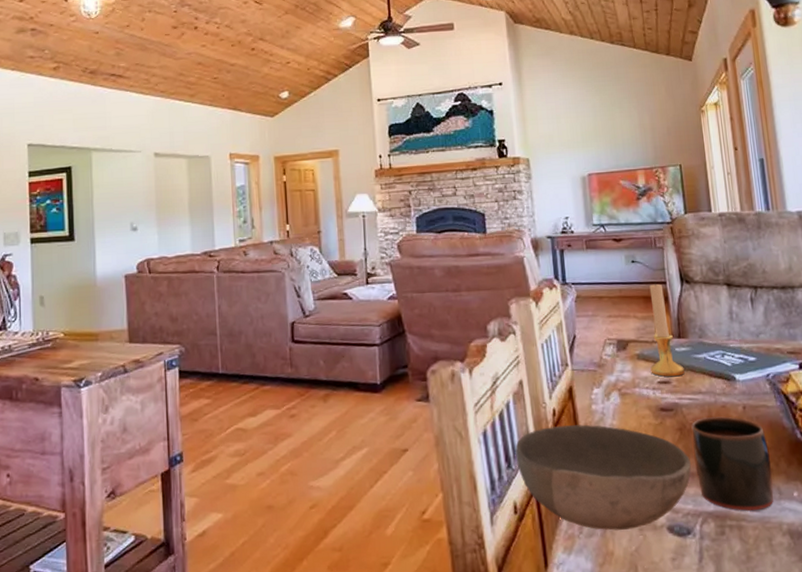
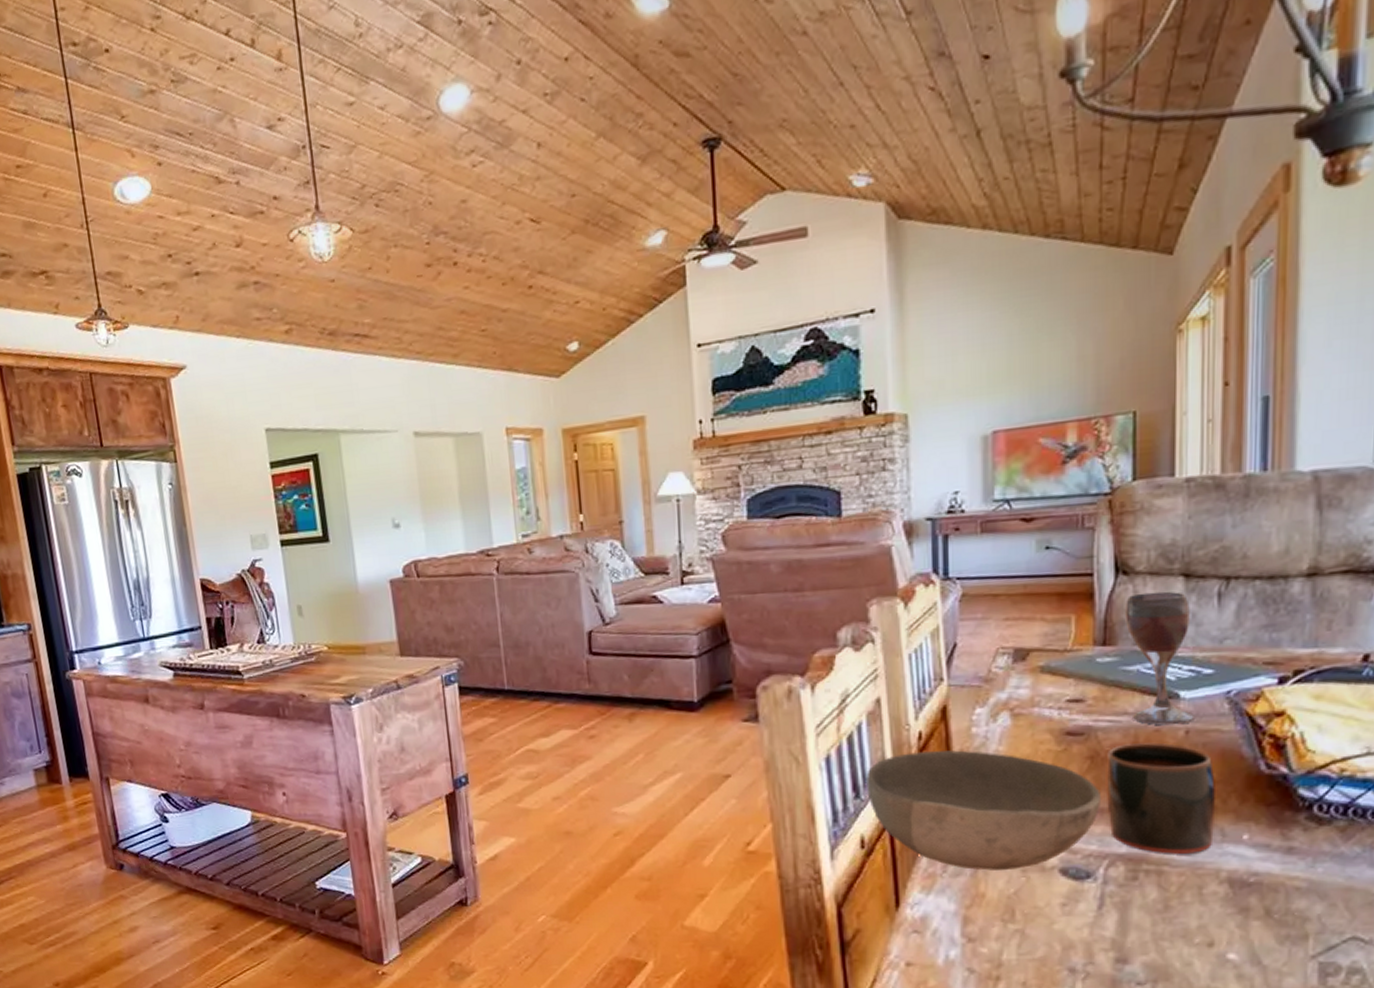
candle holder: present [649,281,686,377] -> none [1058,573,1108,694]
cup: none [690,296,748,402] -> present [1125,591,1194,726]

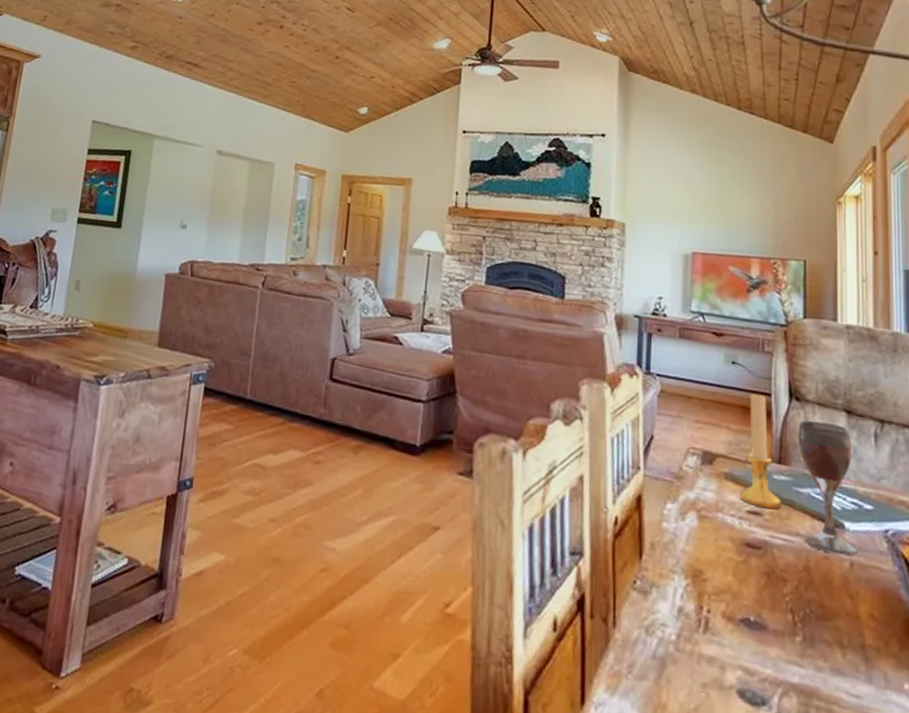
bowl: present [866,750,1102,870] -> none [564,536,777,683]
candle holder: none [1058,573,1108,694] -> present [739,391,783,509]
mug: present [1105,742,1216,854] -> none [780,566,879,696]

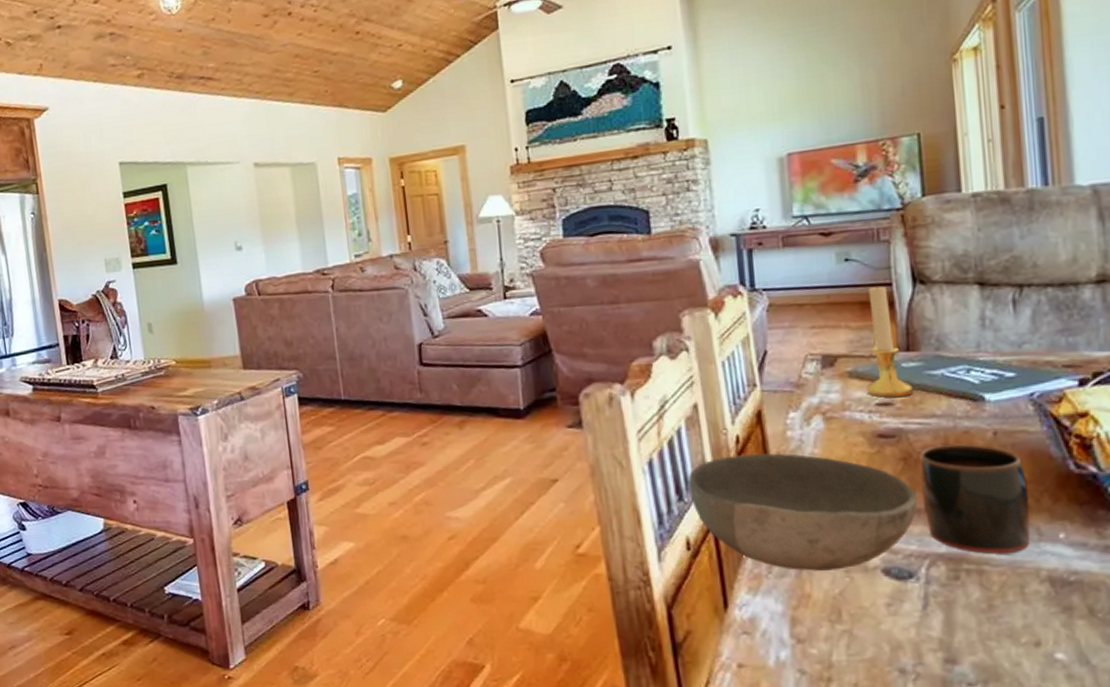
bowl: none [564,536,777,683] -> present [688,453,918,571]
mug: none [780,566,879,696] -> present [919,444,1031,554]
cup: present [798,420,858,556] -> none [925,299,1001,427]

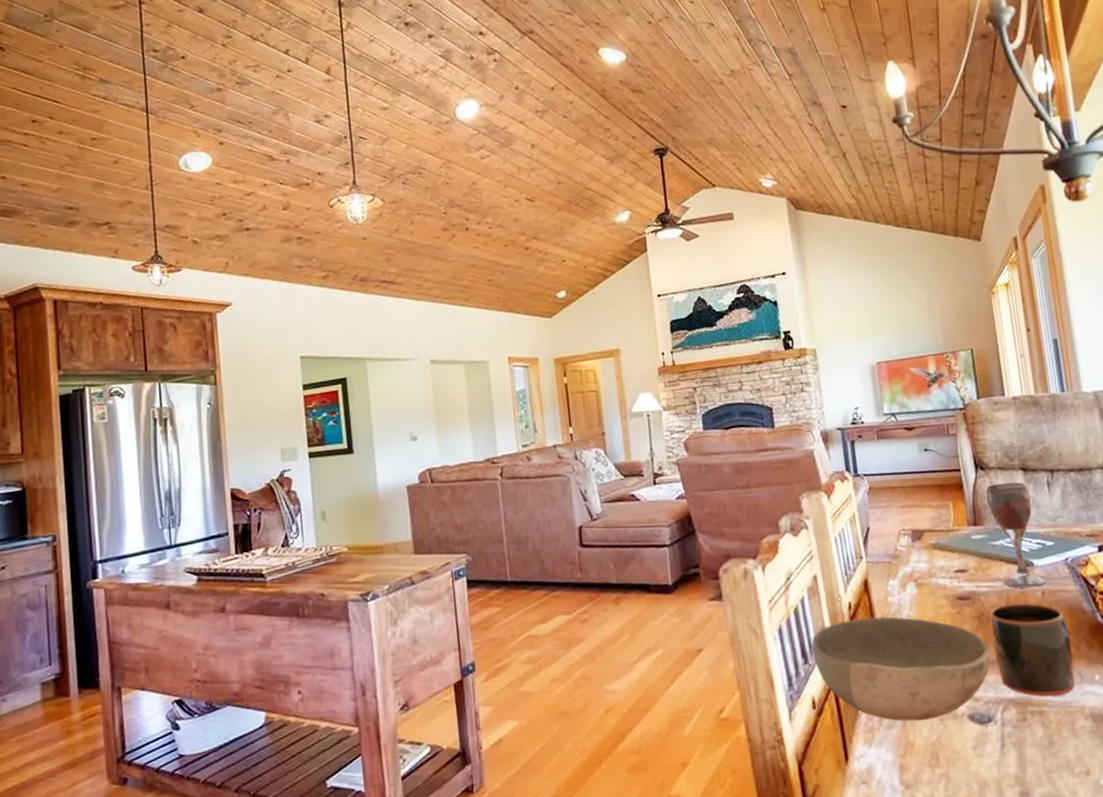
candle holder: present [866,283,915,398] -> none [943,469,983,566]
cup: none [925,299,1001,427] -> present [985,482,1047,588]

